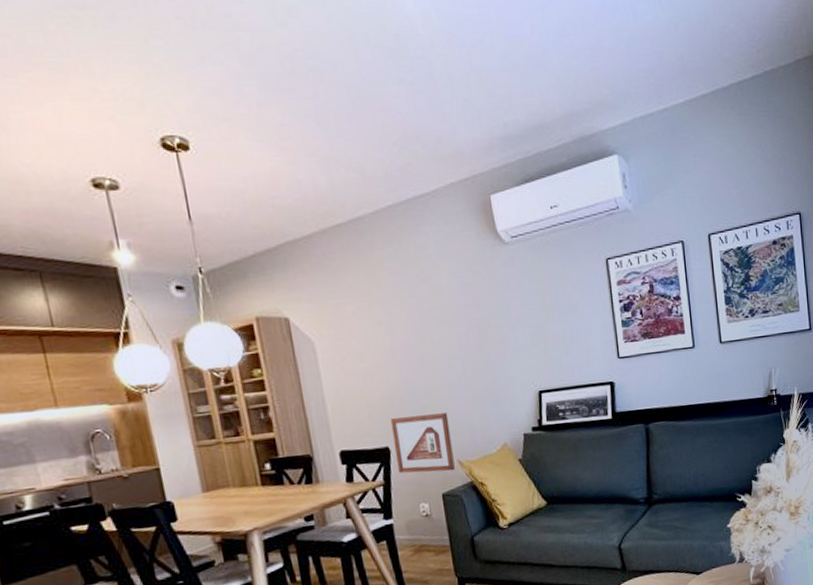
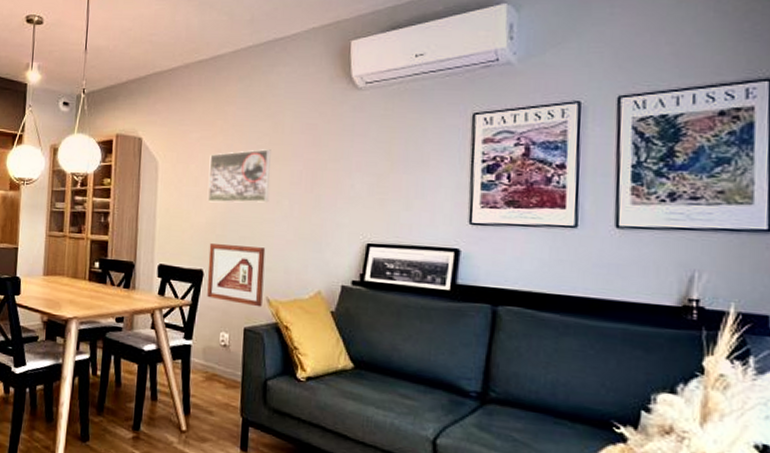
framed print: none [371,313,442,377] -> present [207,149,271,203]

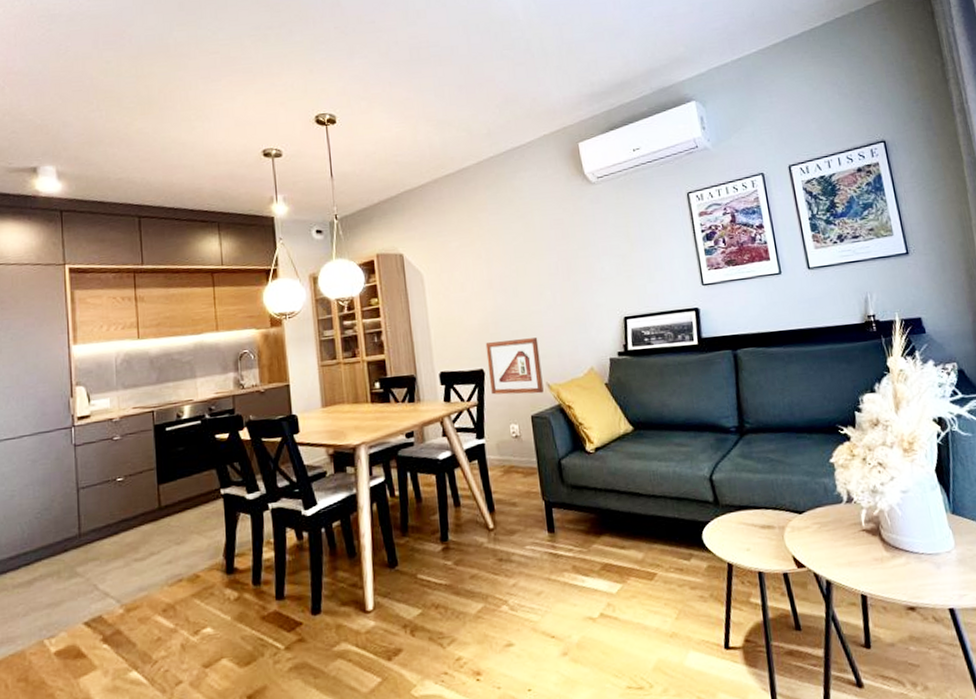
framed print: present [207,149,271,203] -> none [471,247,533,305]

